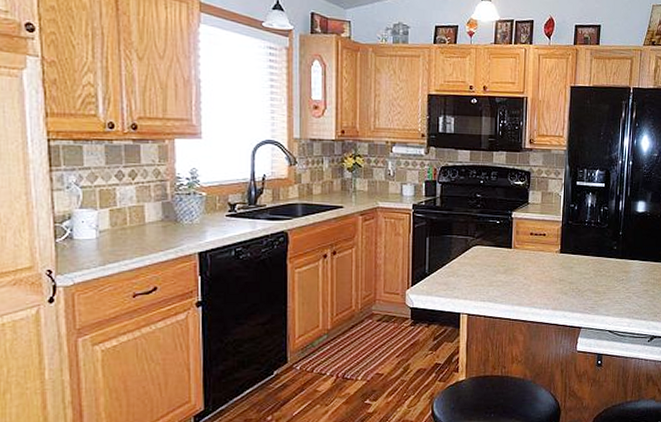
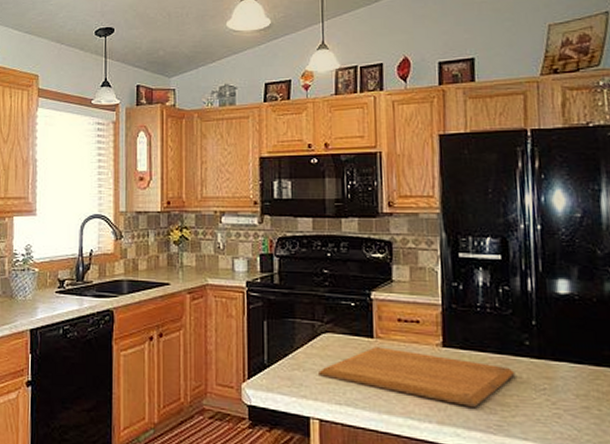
chopping board: none [469,255,606,296] -> present [319,347,516,407]

